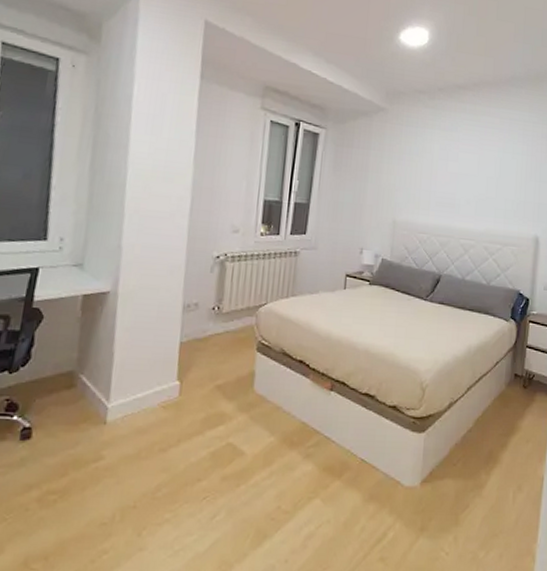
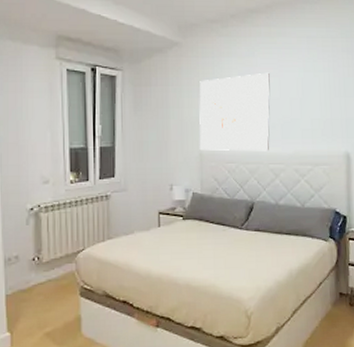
wall art: none [393,148,470,226] -> present [199,72,270,151]

